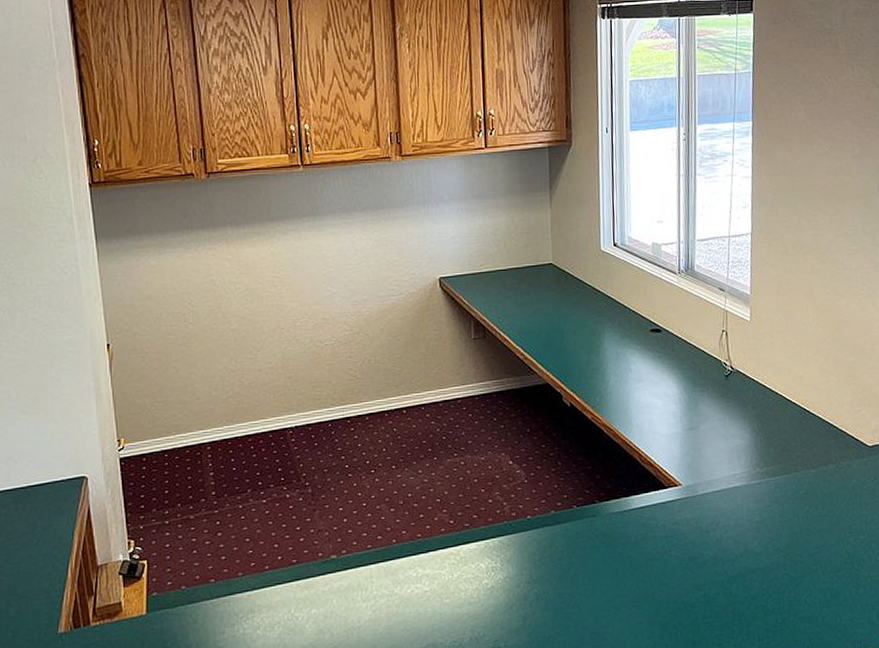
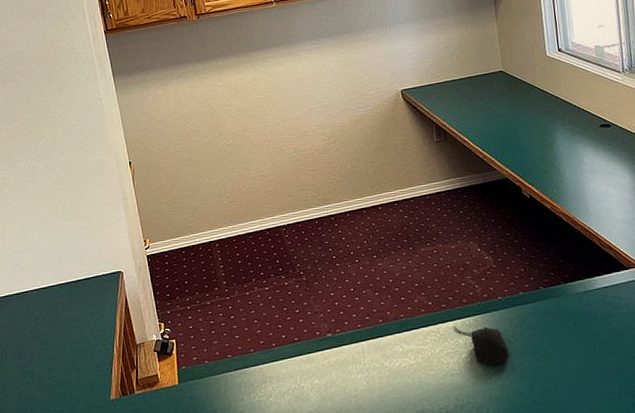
computer mouse: none [476,548,533,593] -> present [454,326,509,365]

